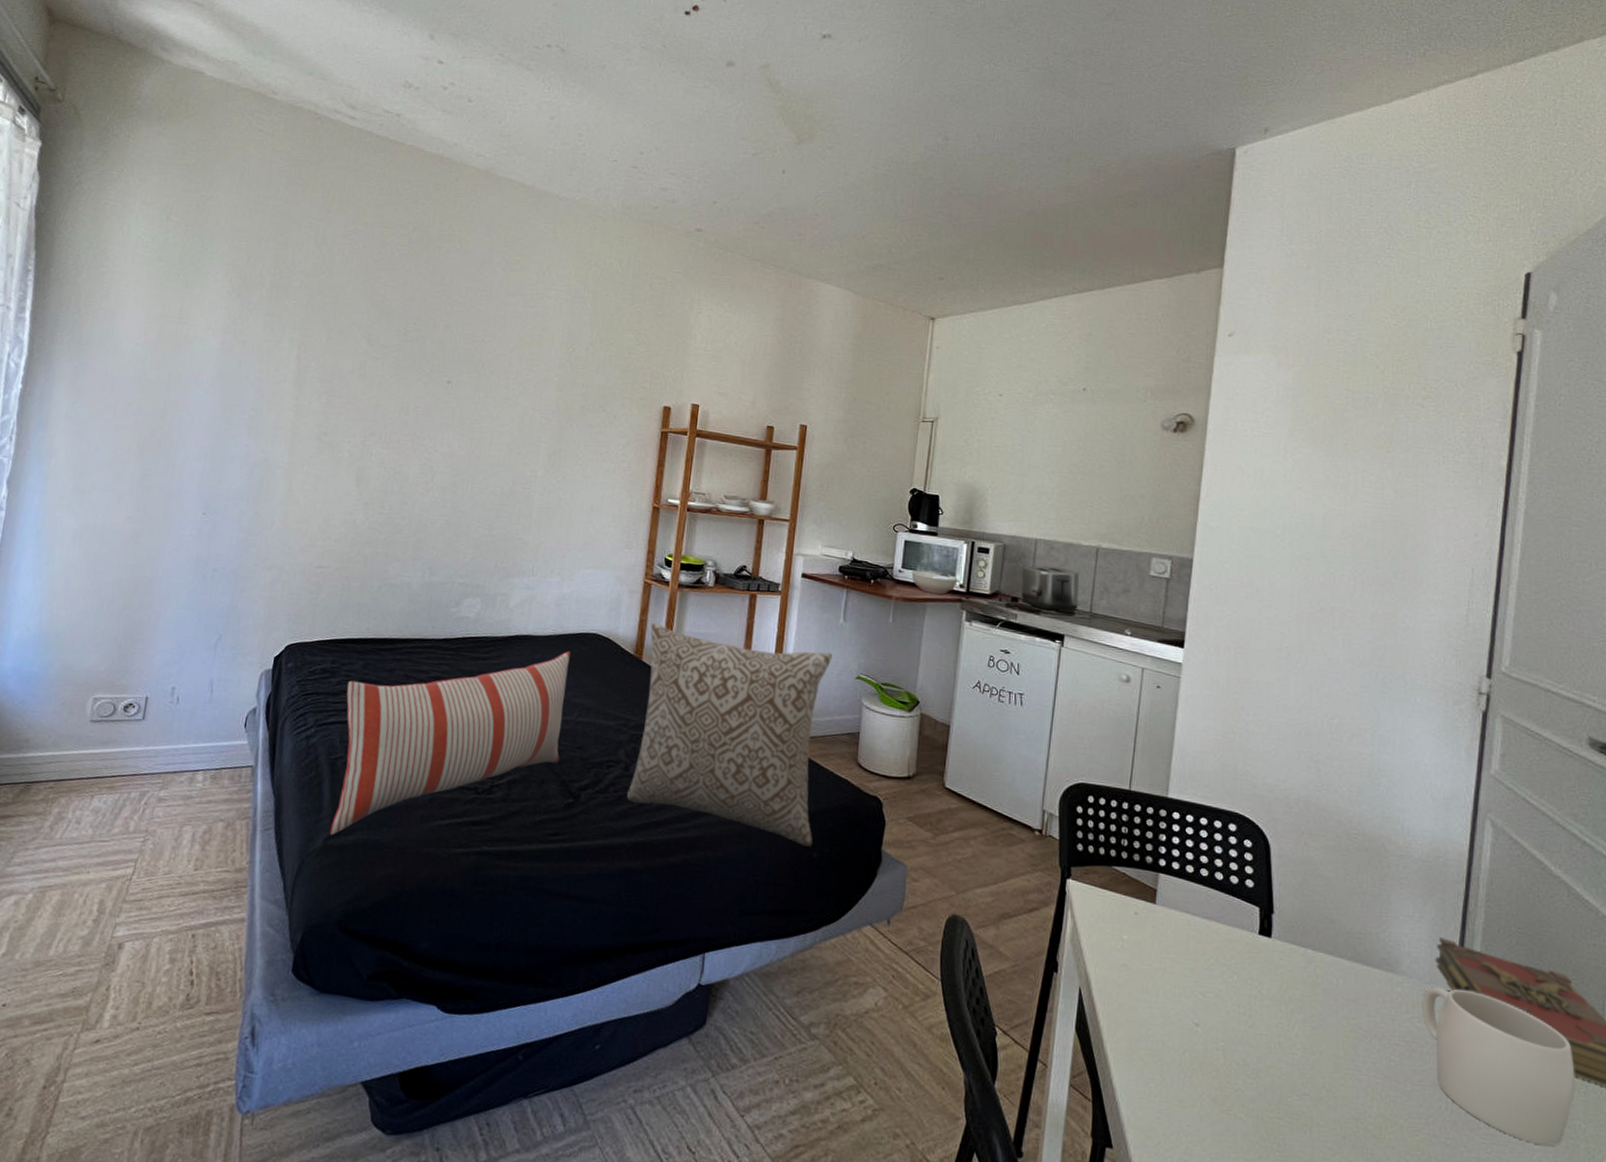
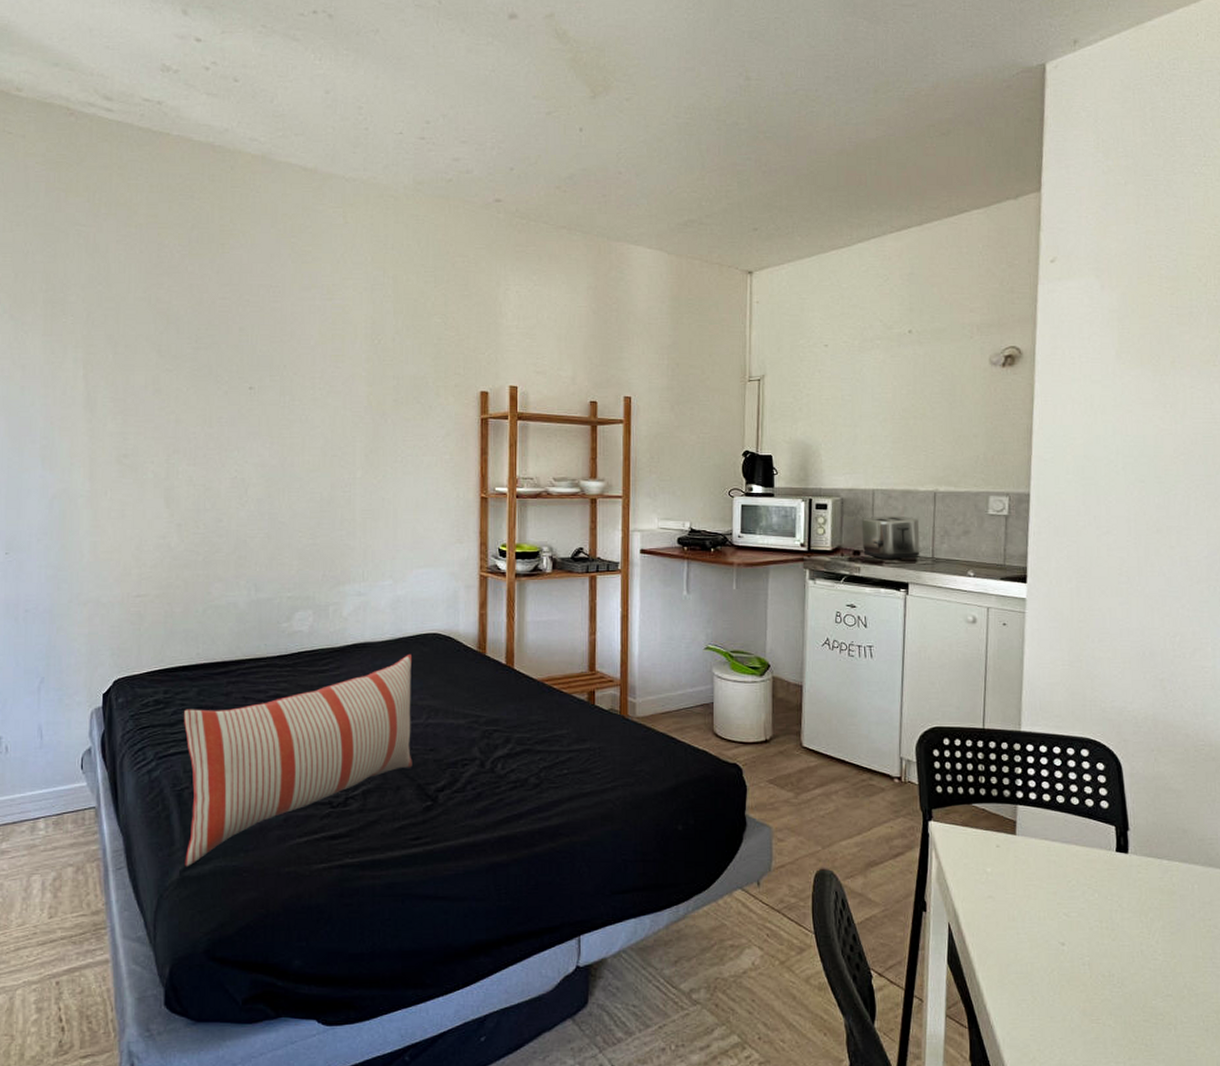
pillow: present [627,622,833,847] -> none [486,615,679,821]
bowl: present [911,570,959,594] -> none [751,534,799,555]

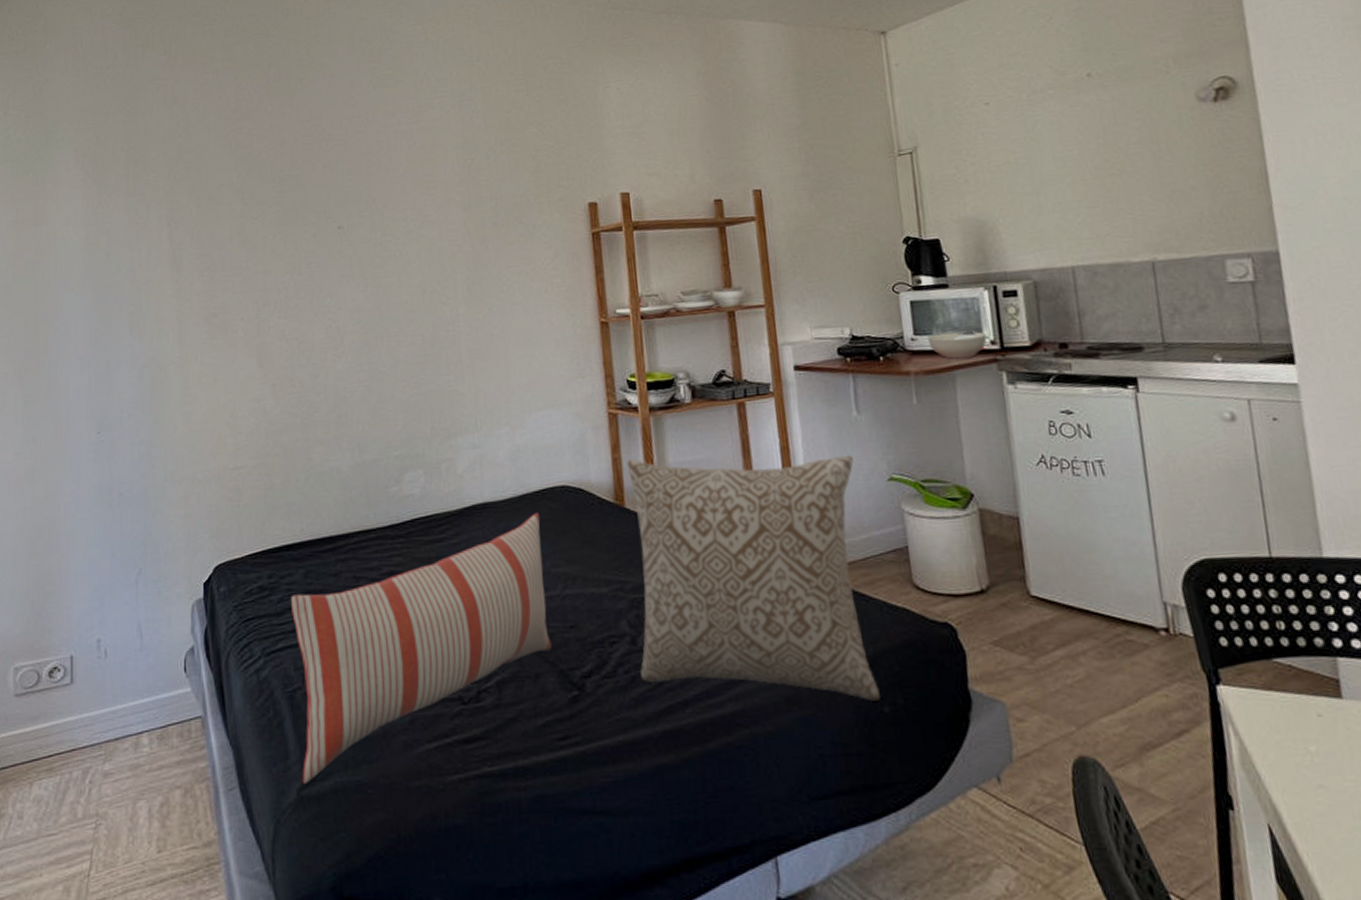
pillow: none [486,615,679,821] -> present [626,455,880,701]
bowl: none [751,534,799,555] -> present [927,331,988,359]
toaster: present [861,515,920,560] -> none [1063,295,1147,352]

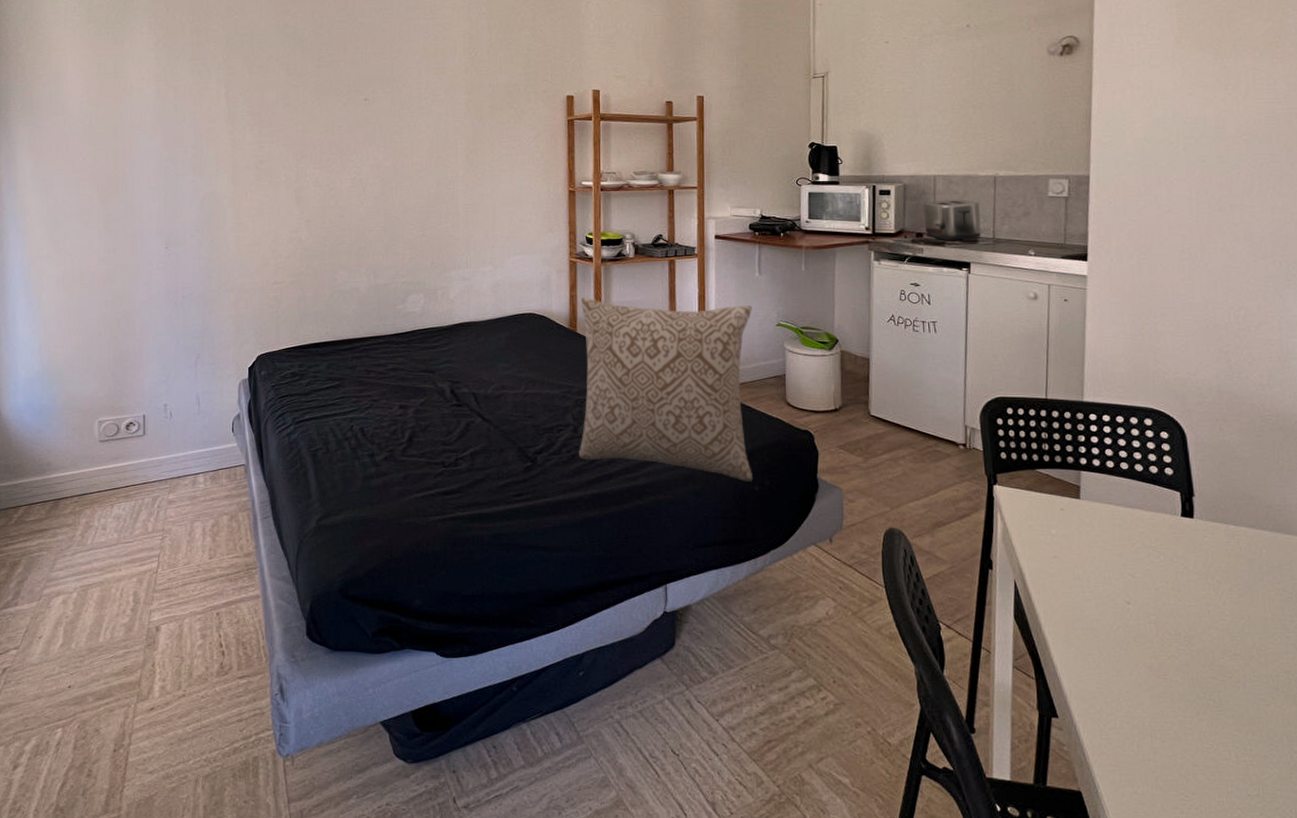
pillow: present [291,512,552,785] -> none [317,331,514,517]
bowl: present [927,331,988,359] -> none [818,218,864,239]
toaster: none [1063,295,1147,352] -> present [923,199,981,241]

